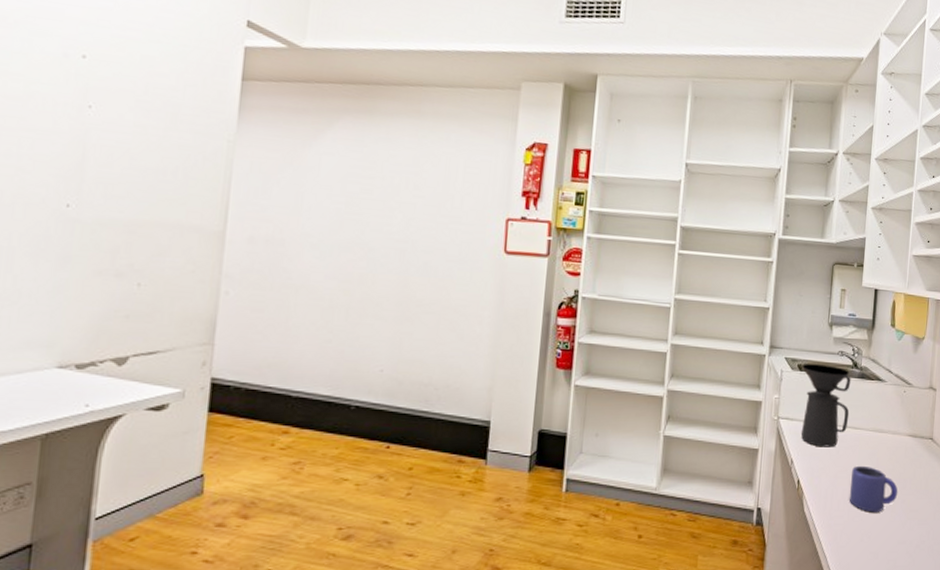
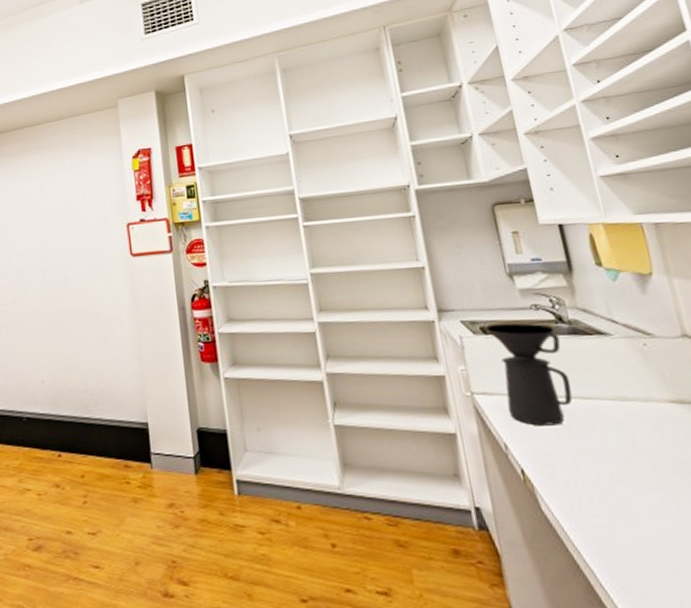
mug: present [849,465,898,513] -> none [597,446,681,510]

